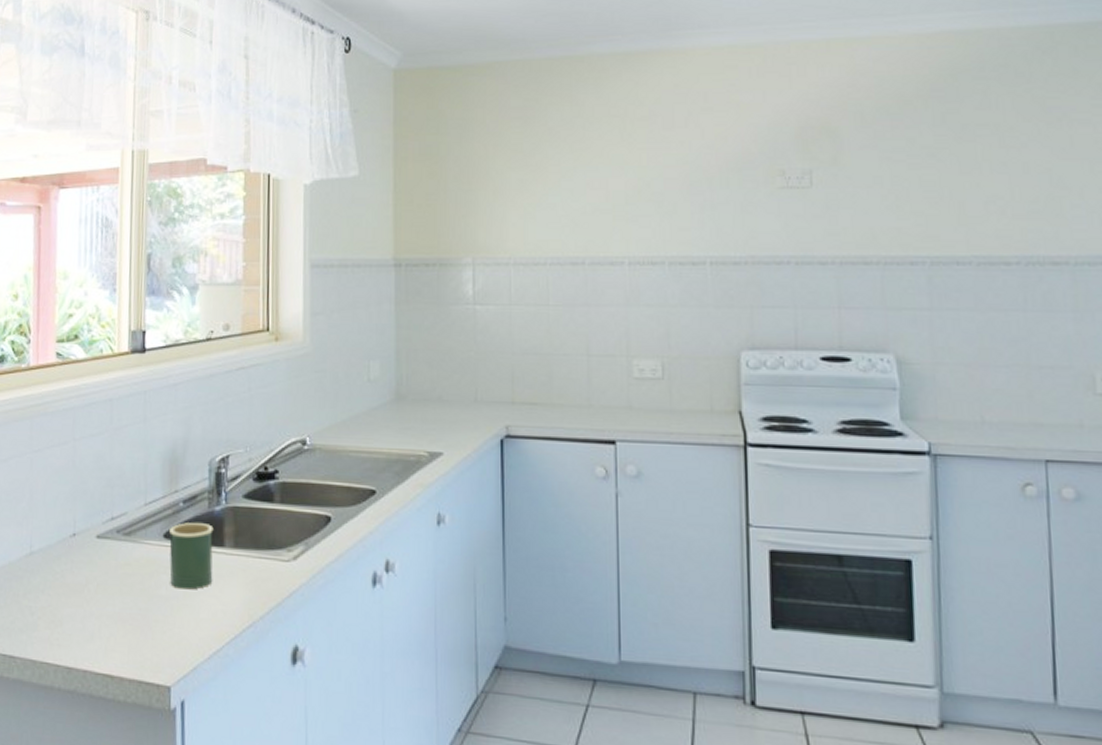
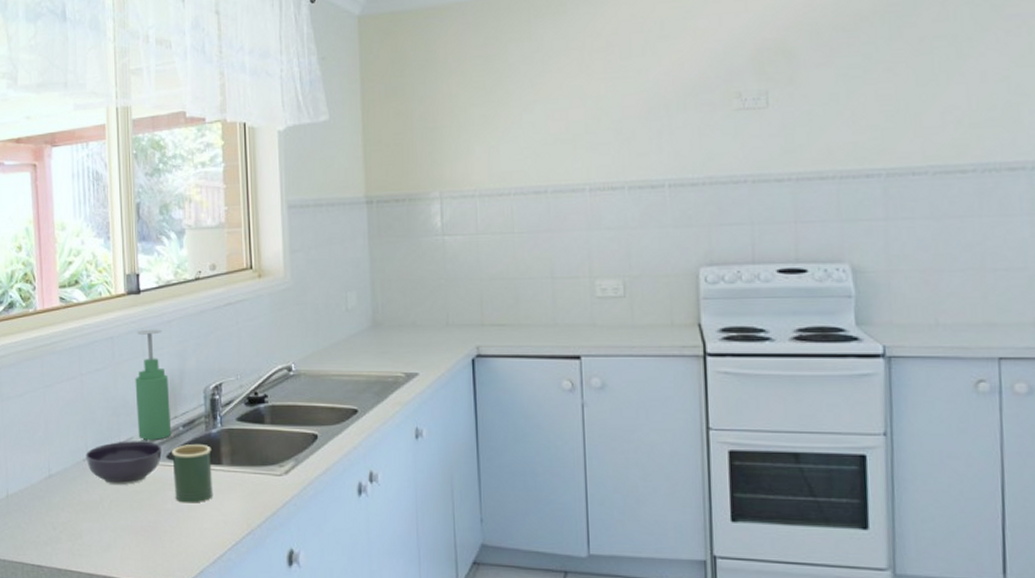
bowl: none [73,516,159,567] -> present [85,441,162,486]
soap dispenser: none [133,392,171,516] -> present [135,329,172,440]

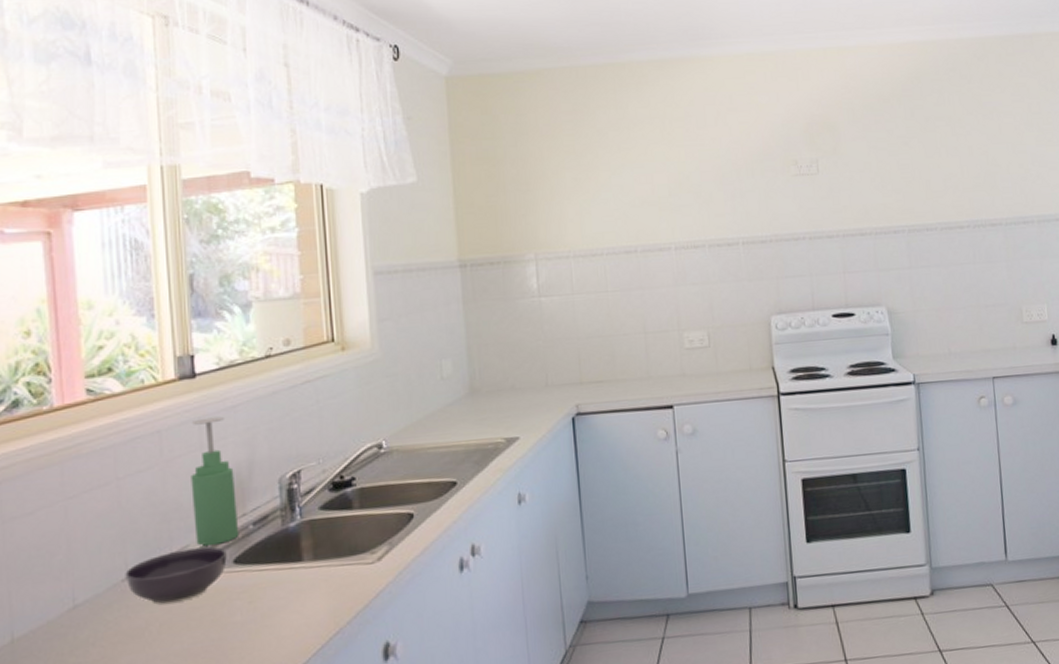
mug: present [171,443,213,503] -> none [238,541,293,612]

